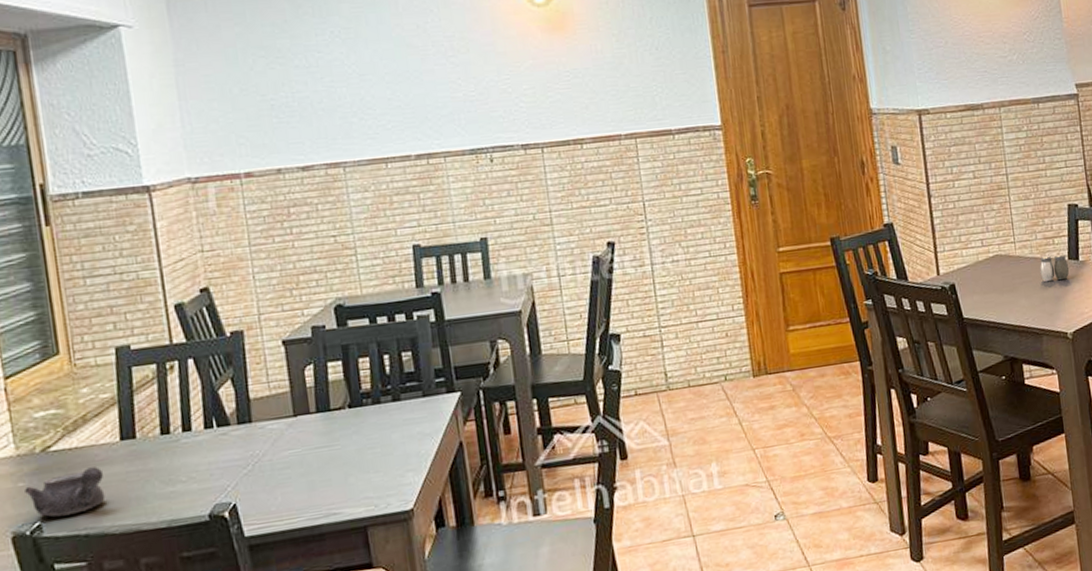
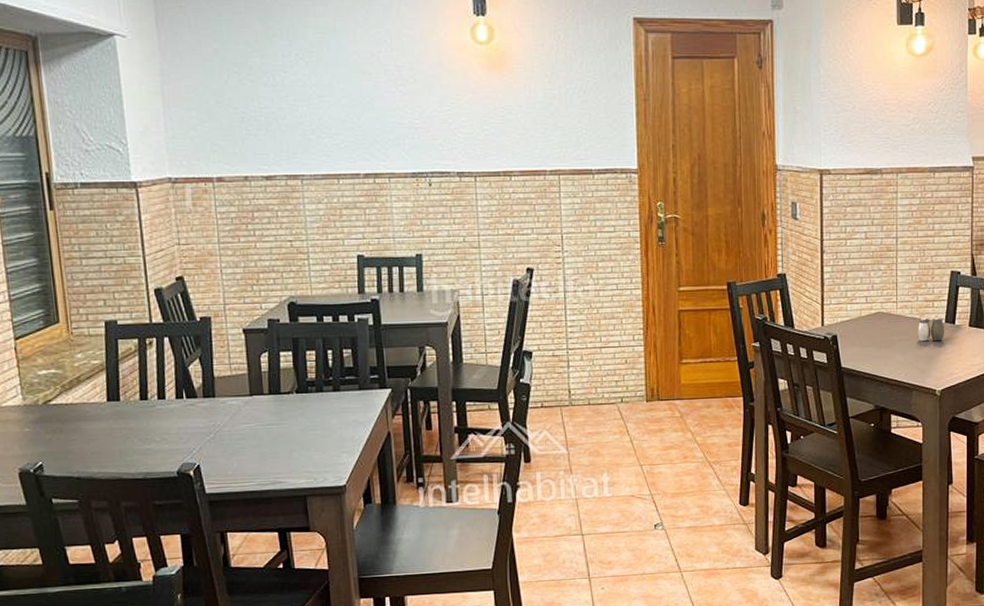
teapot: present [24,466,106,518] -> none [29,421,94,460]

